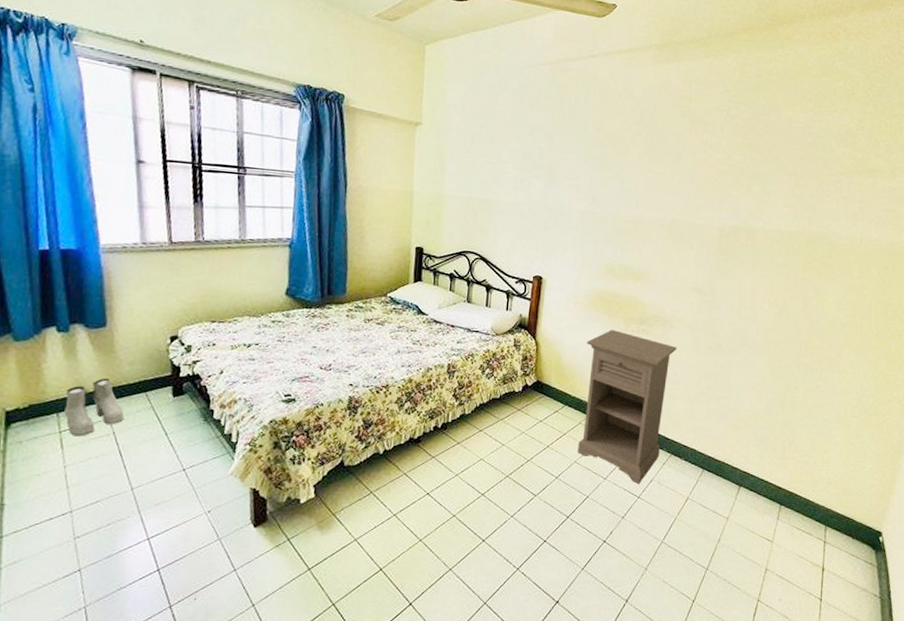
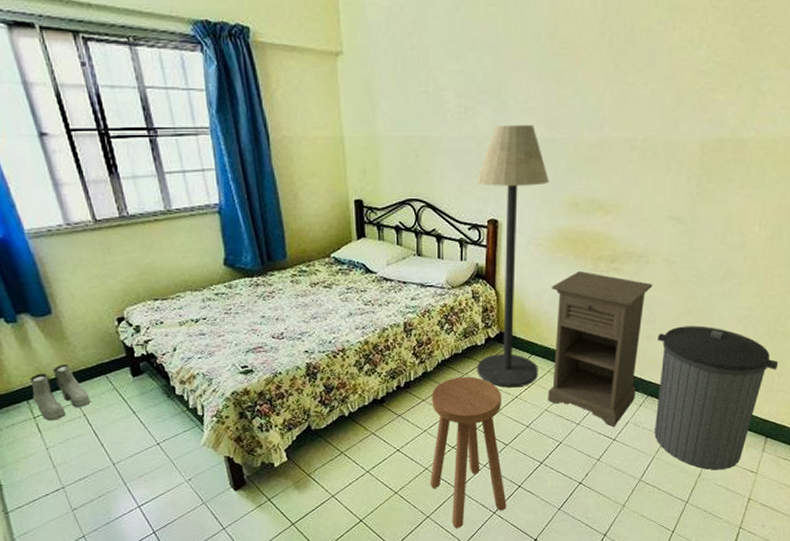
stool: none [456,421,534,585] -> present [430,376,507,529]
floor lamp: none [512,196,590,437] -> present [476,124,549,388]
trash can: none [677,389,789,537] -> present [654,326,779,470]

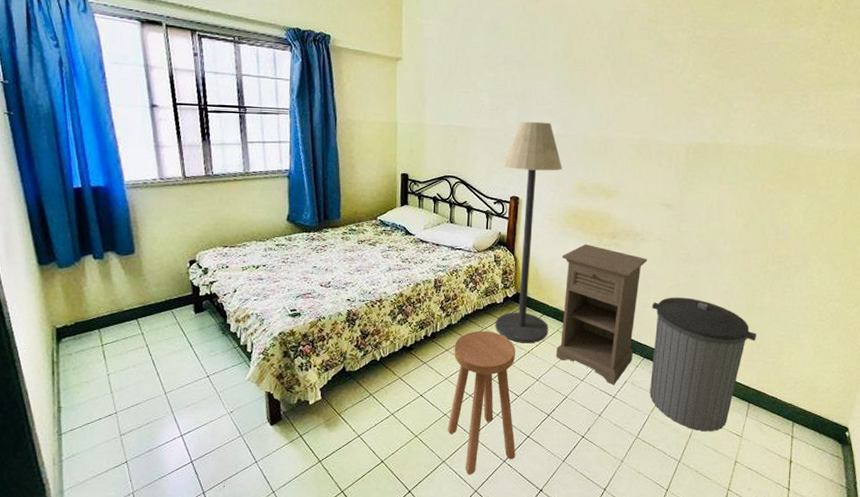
boots: present [30,364,91,421] -> none [105,298,155,349]

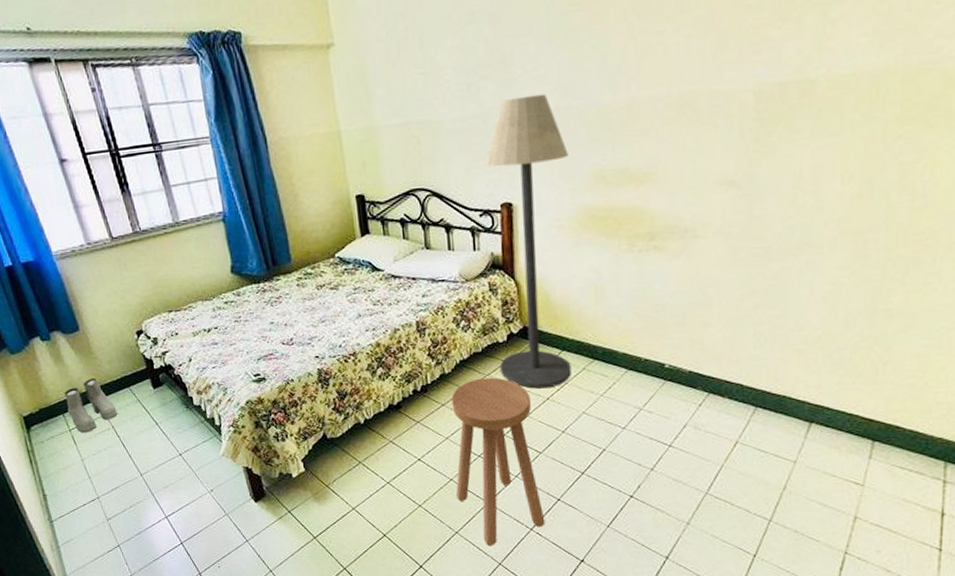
boots: none [105,298,155,349] -> present [64,378,118,433]
nightstand: present [556,244,648,385] -> none [579,252,705,431]
trash can: present [650,297,757,432] -> none [716,307,883,482]

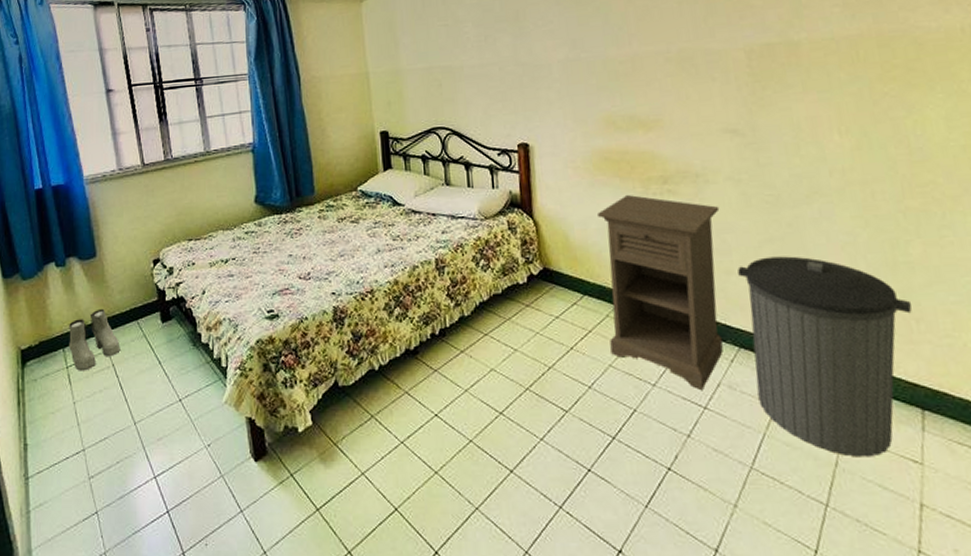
stool: present [451,377,545,547] -> none [471,322,576,529]
floor lamp: present [485,93,572,389] -> none [502,46,595,337]
nightstand: none [579,252,705,431] -> present [596,195,724,390]
trash can: none [716,307,883,482] -> present [738,256,913,457]

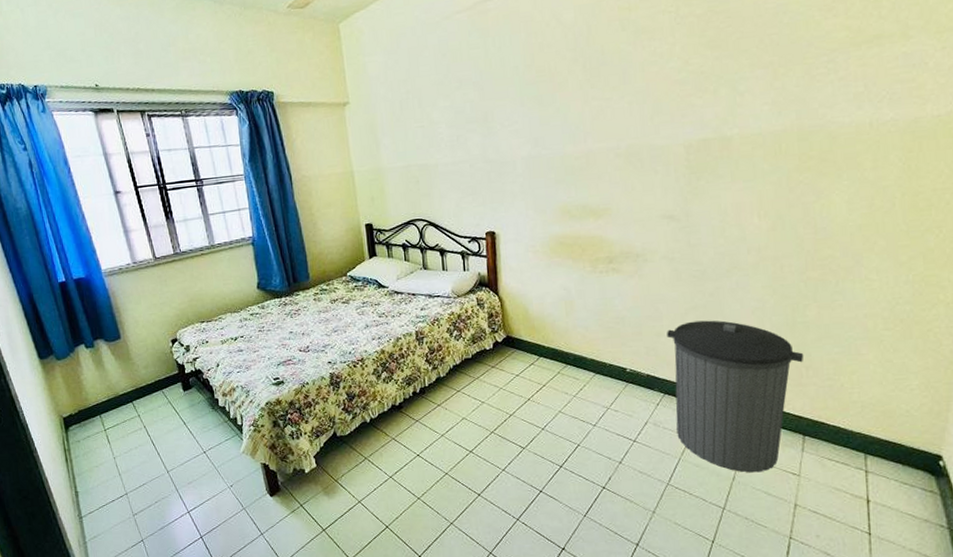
boots: present [69,308,120,371] -> none [103,381,150,433]
nightstand: present [596,195,724,390] -> none [552,273,655,427]

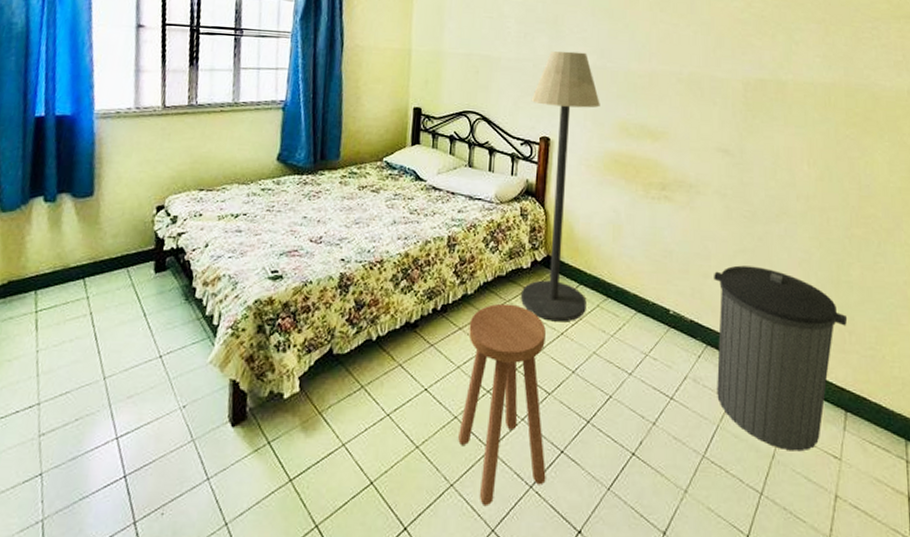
stool: none [446,380,530,537] -> present [458,303,546,507]
floor lamp: none [472,144,548,391] -> present [520,51,600,322]

